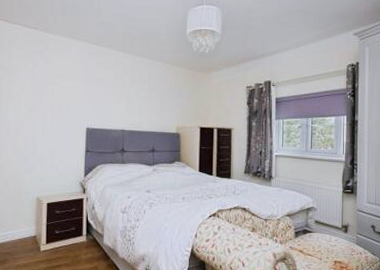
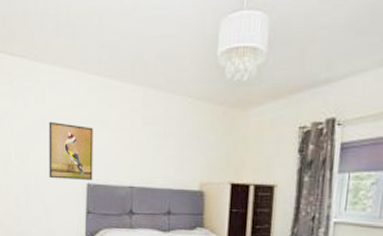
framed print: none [54,78,92,125] -> present [48,121,93,180]

